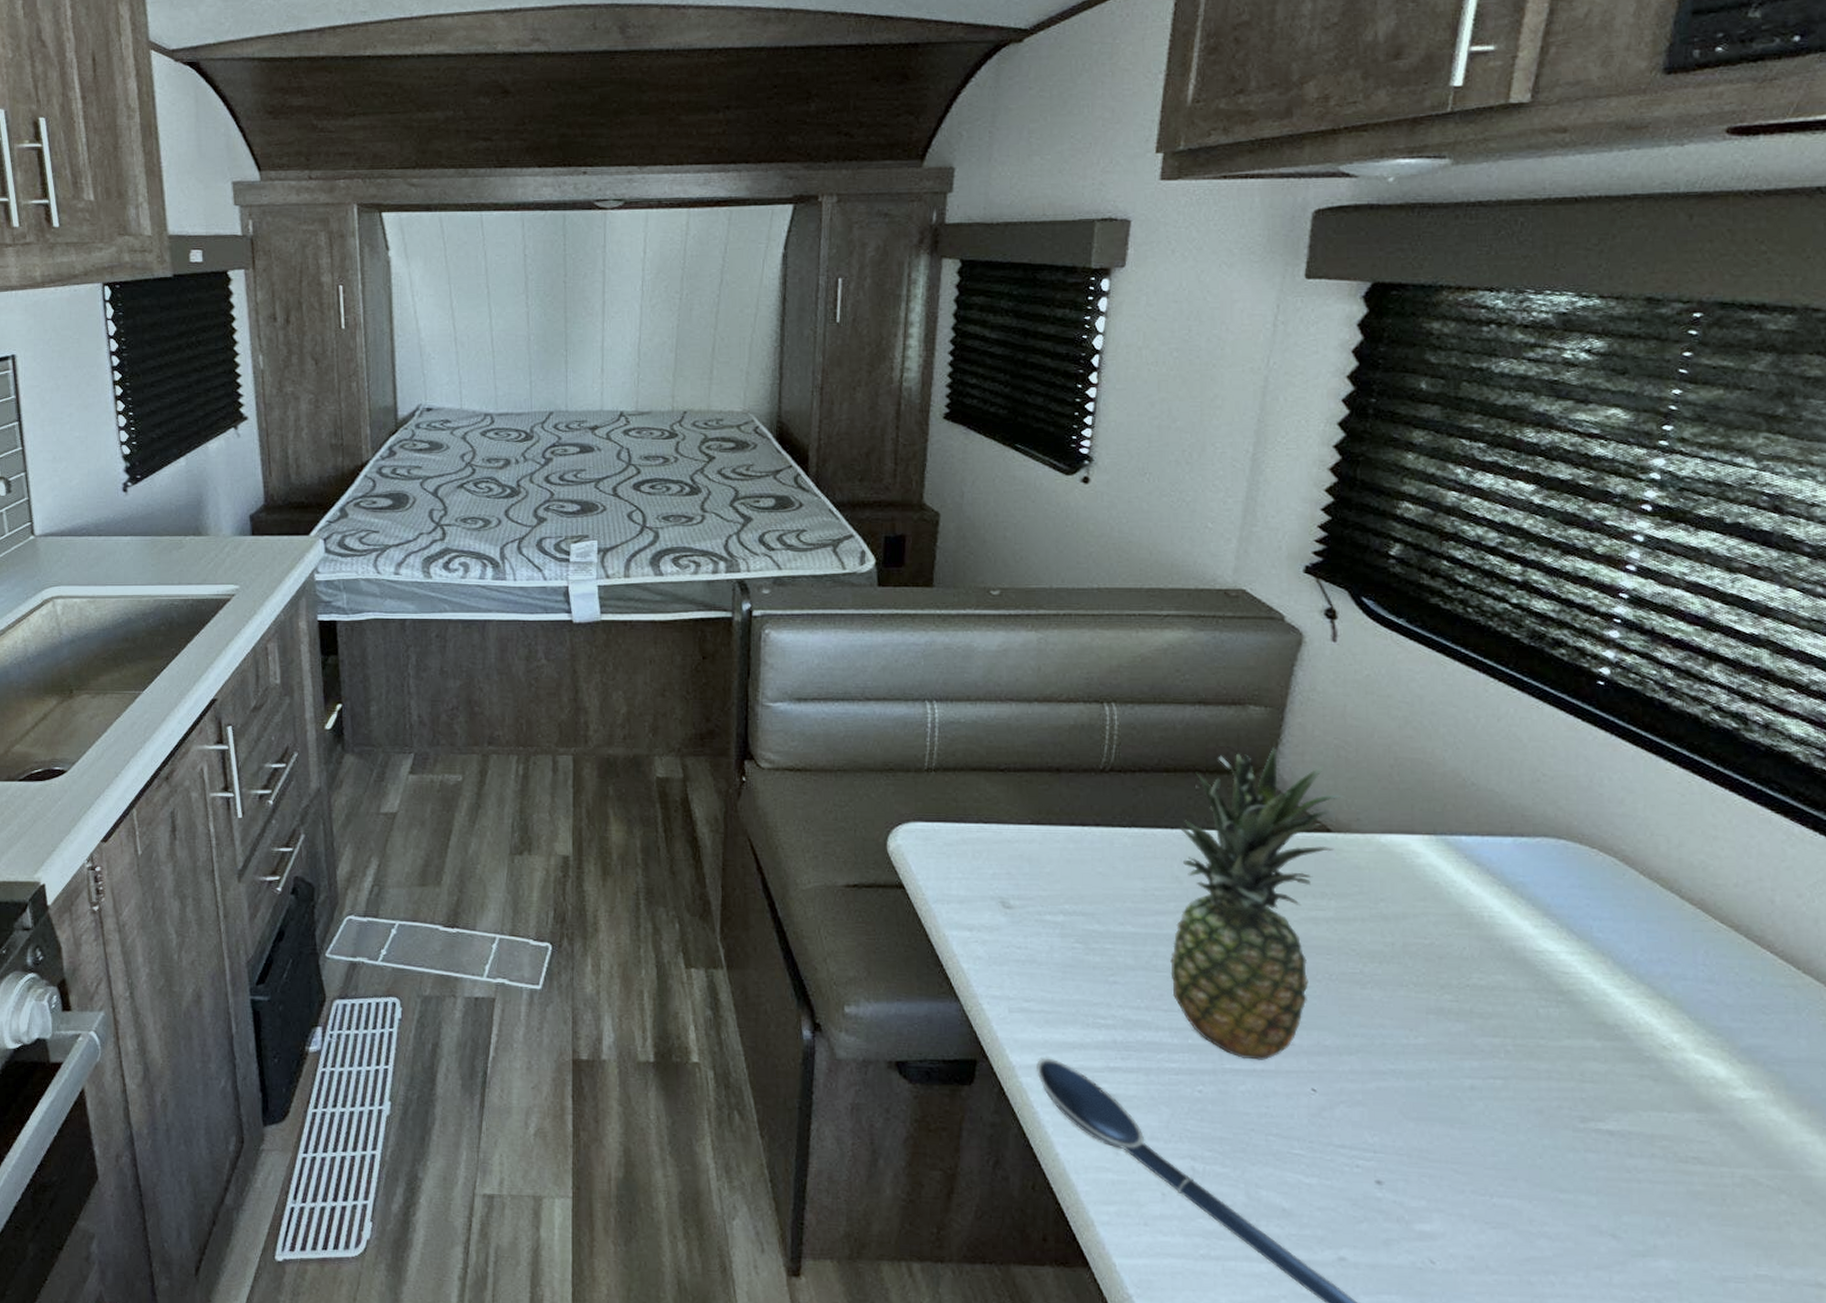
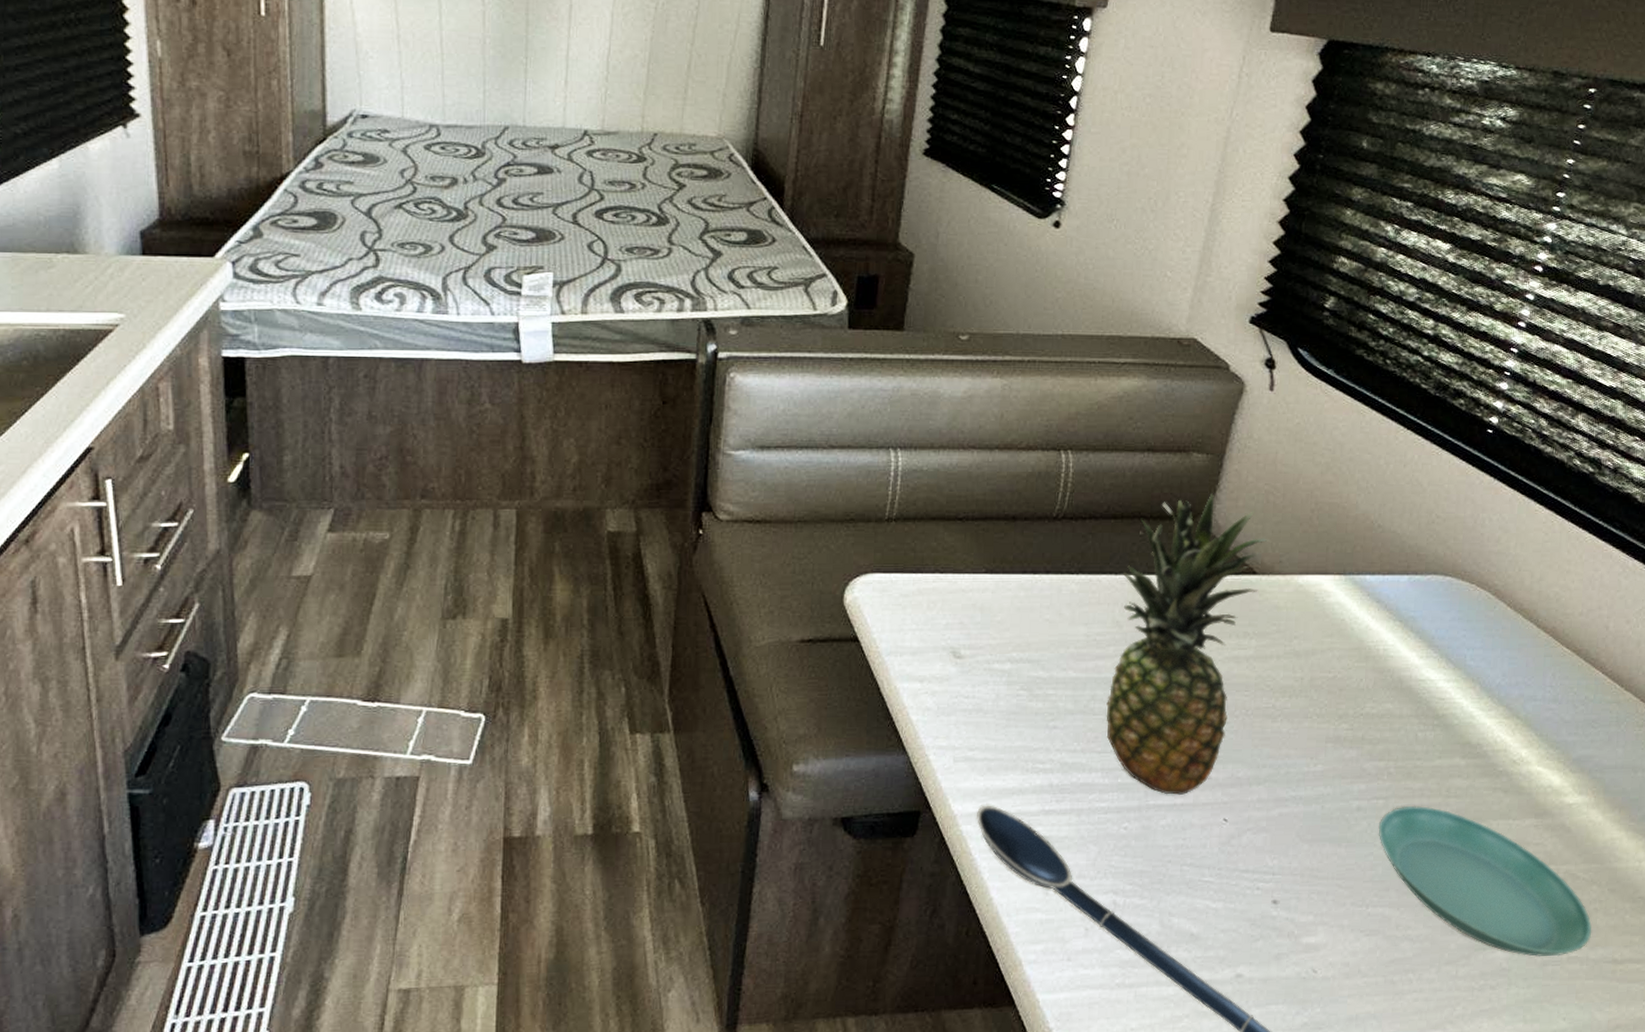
saucer: none [1498,1088,1785,1273] -> present [1378,805,1592,957]

